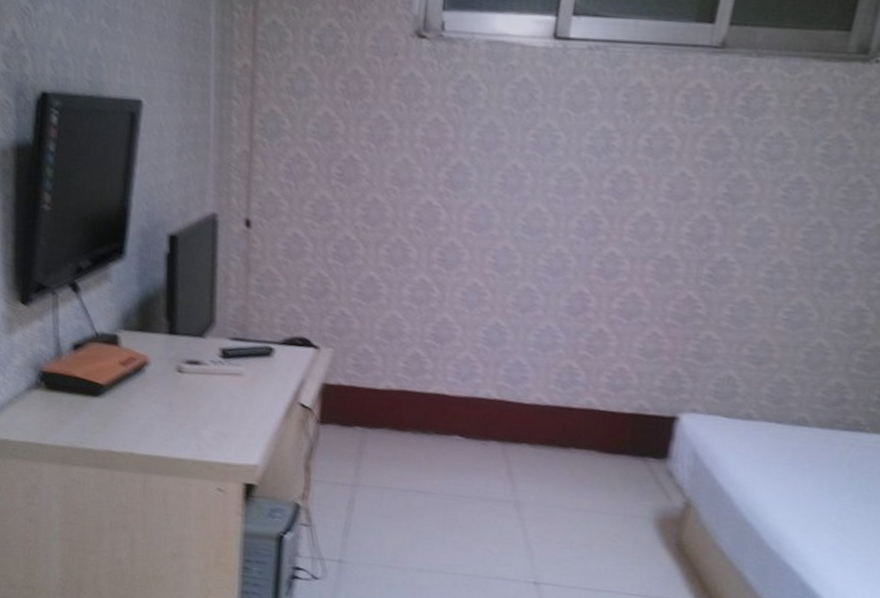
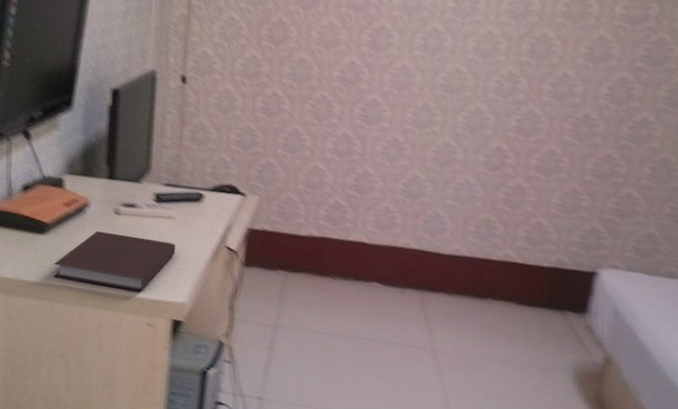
notebook: none [112,391,246,456] -> present [54,231,176,292]

